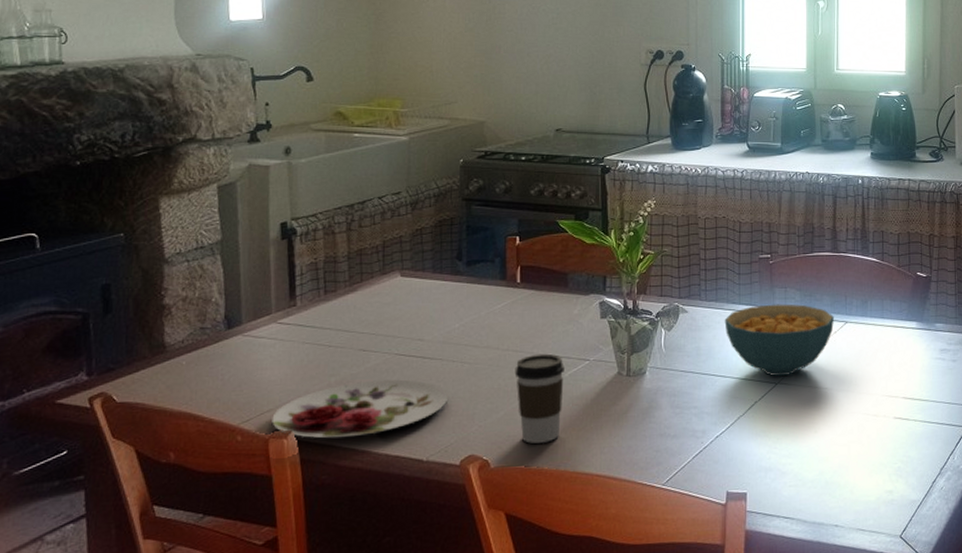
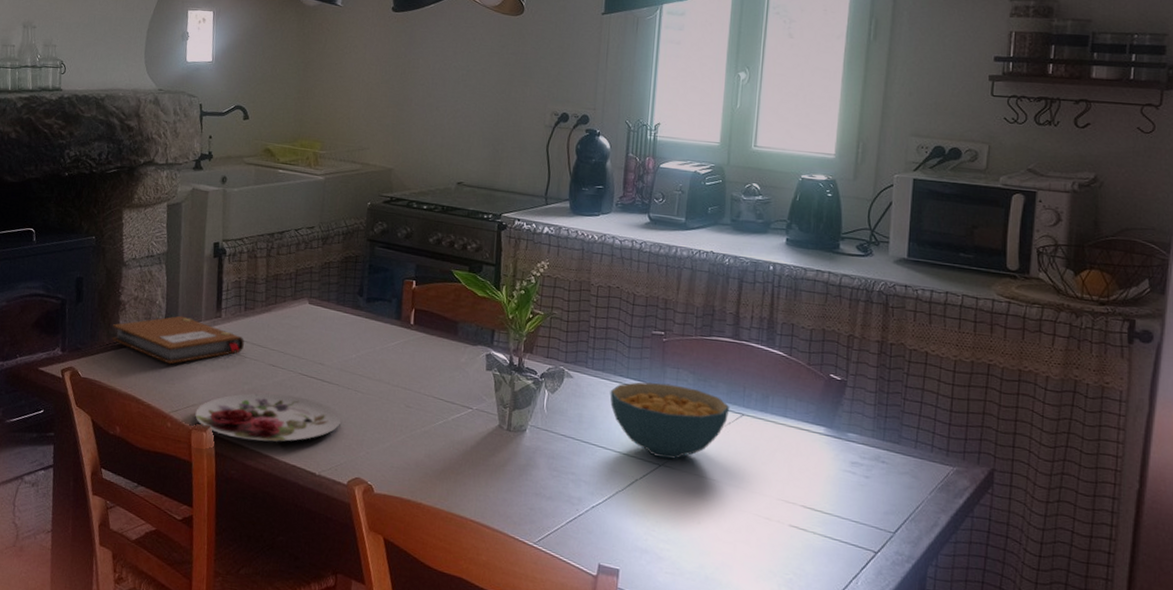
notebook: none [155,311,327,369] -> present [111,315,244,364]
coffee cup: present [514,353,565,444] -> none [402,394,449,480]

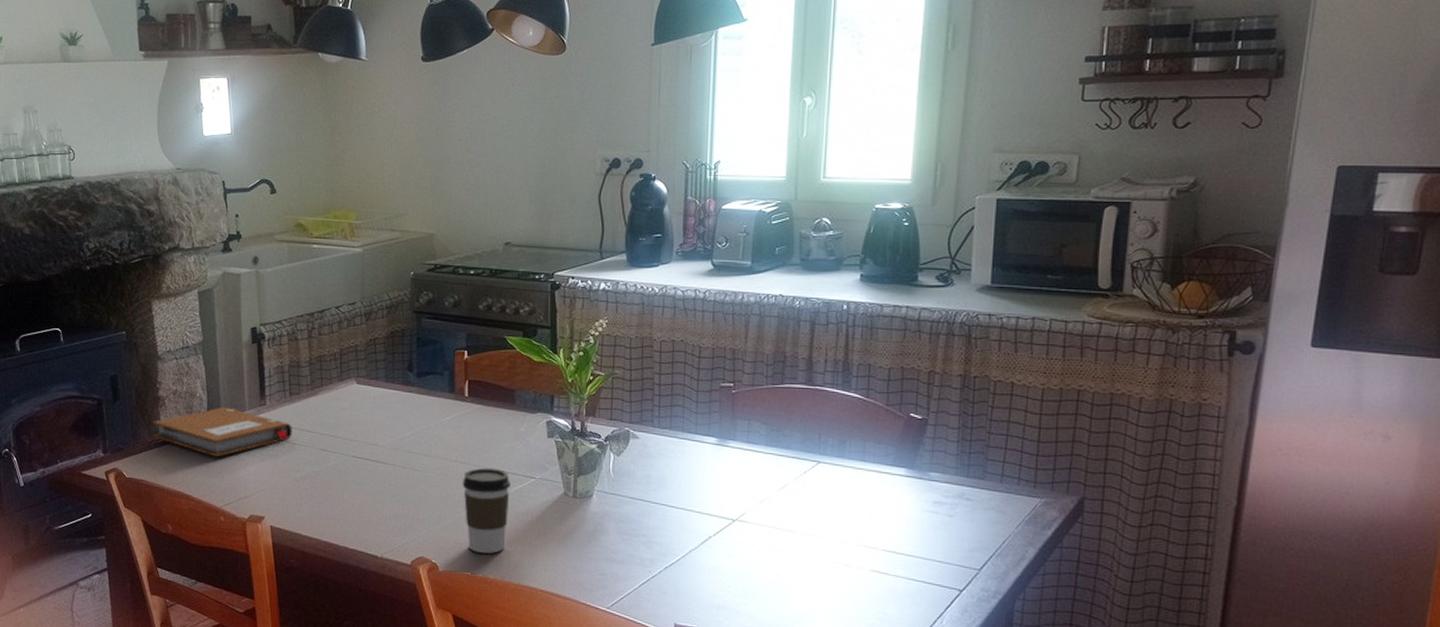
plate: present [195,393,341,442] -> none [248,478,399,529]
coffee cup: none [402,394,449,480] -> present [462,467,511,554]
cereal bowl: present [610,381,730,459] -> none [678,436,806,514]

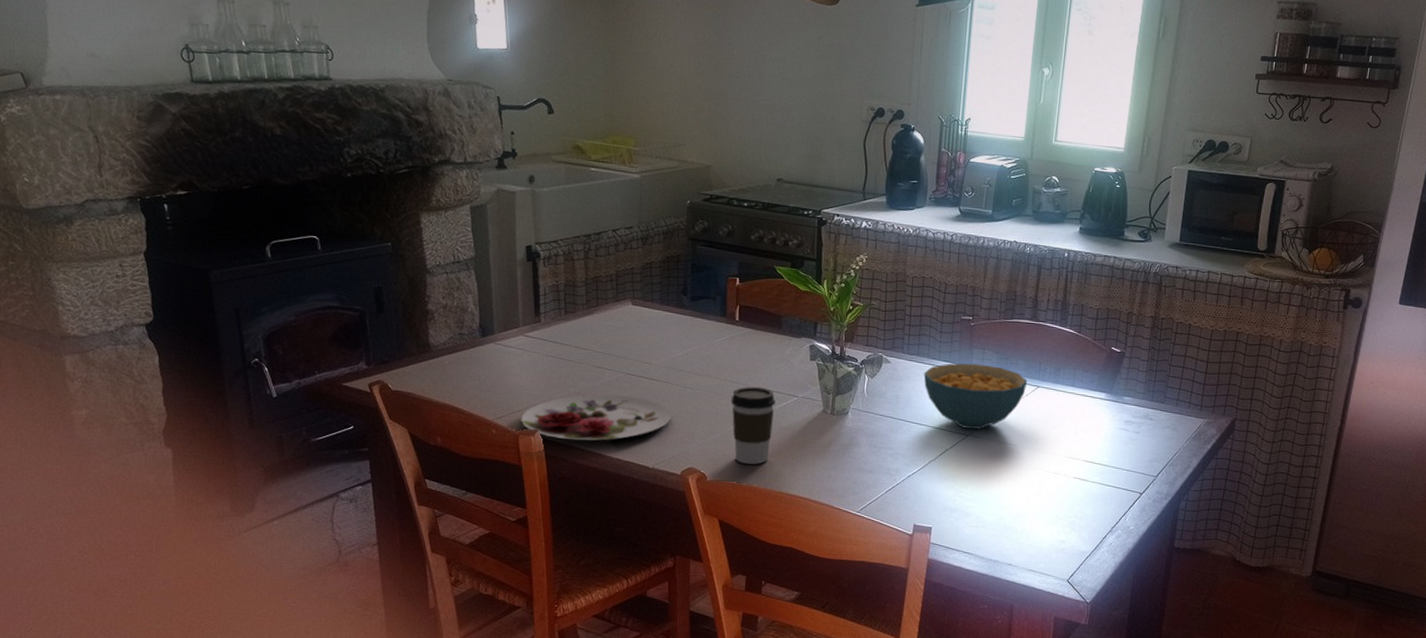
notebook: present [153,406,292,458] -> none [421,322,567,372]
plate: none [248,478,399,529] -> present [521,394,671,441]
cereal bowl: none [678,436,806,514] -> present [923,363,1028,430]

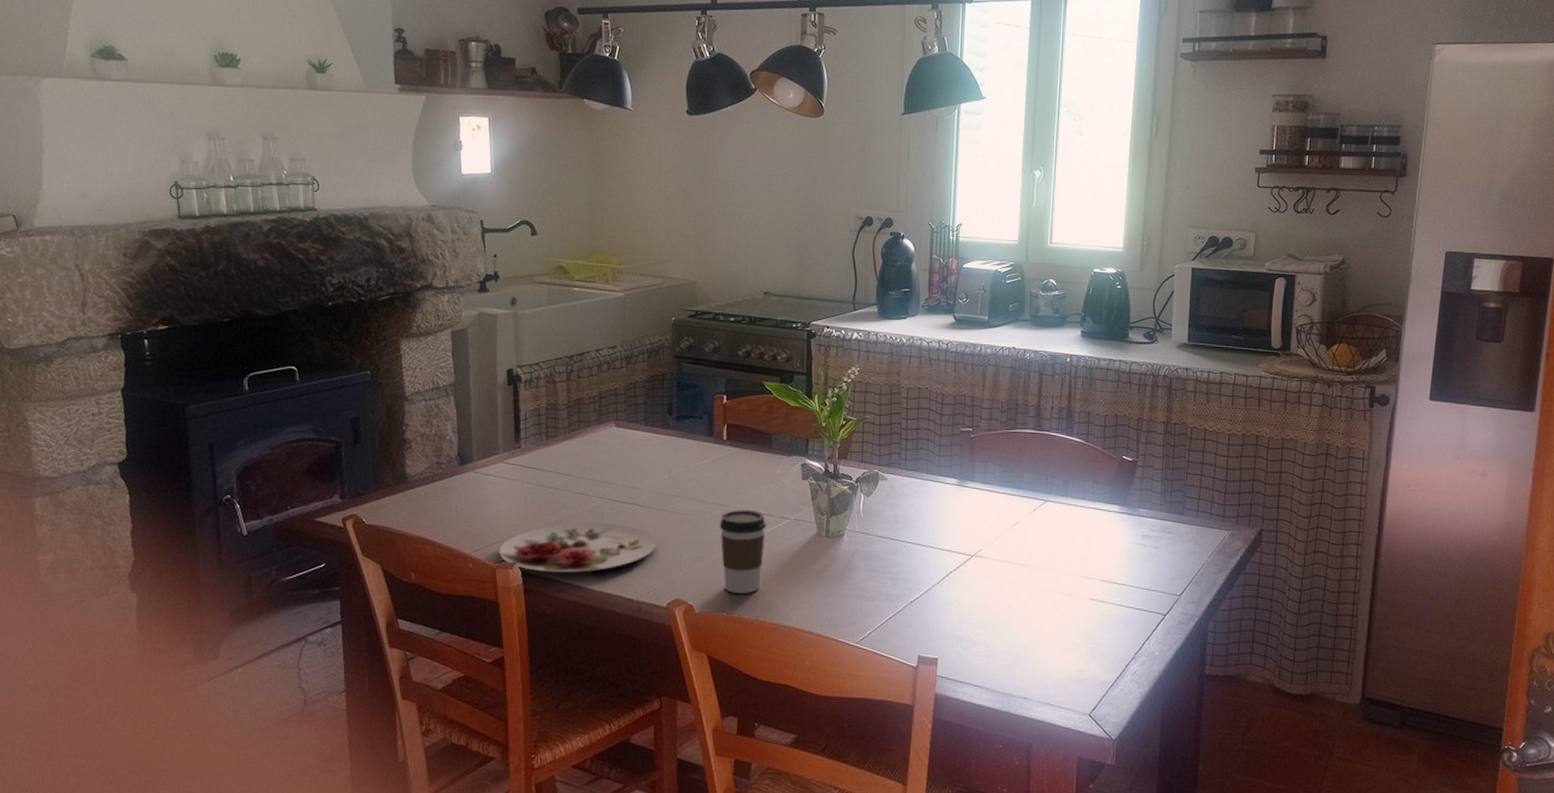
cereal bowl: present [923,363,1028,430] -> none [923,477,1035,550]

